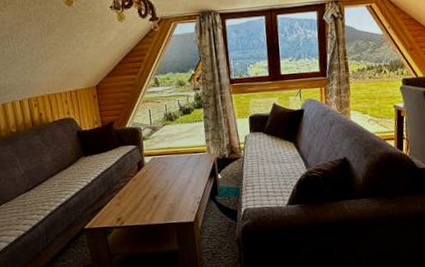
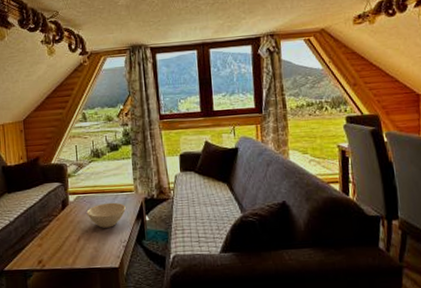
bowl: none [162,162,199,187] -> present [86,202,126,228]

